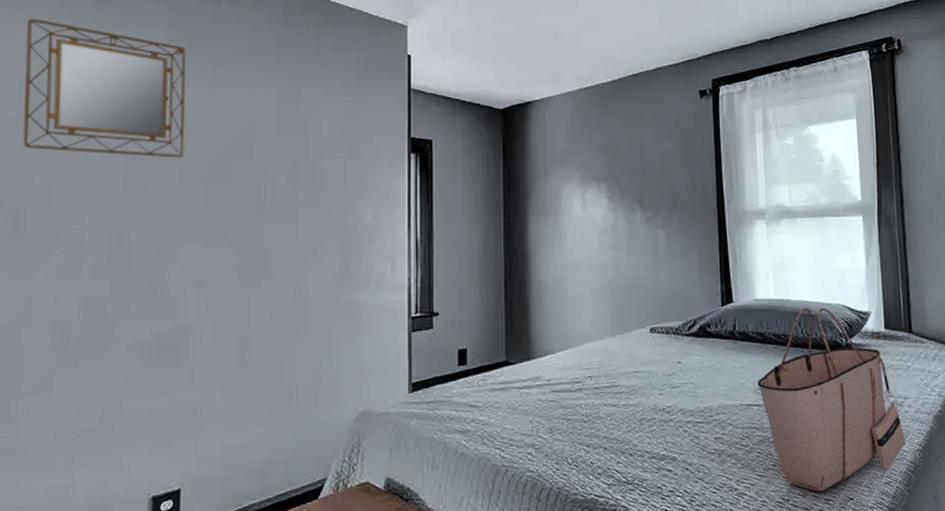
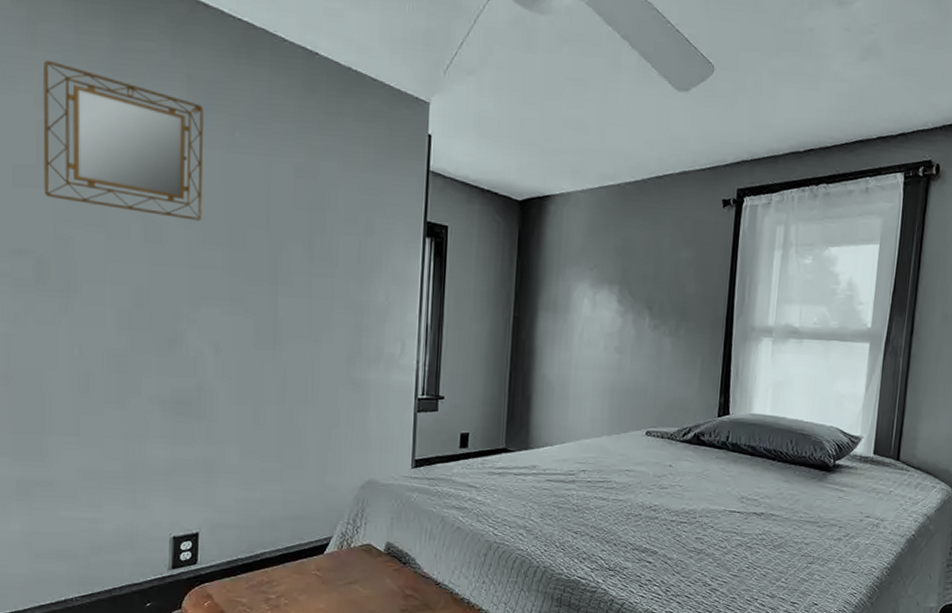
tote bag: present [757,307,906,492] -> none [742,426,876,595]

